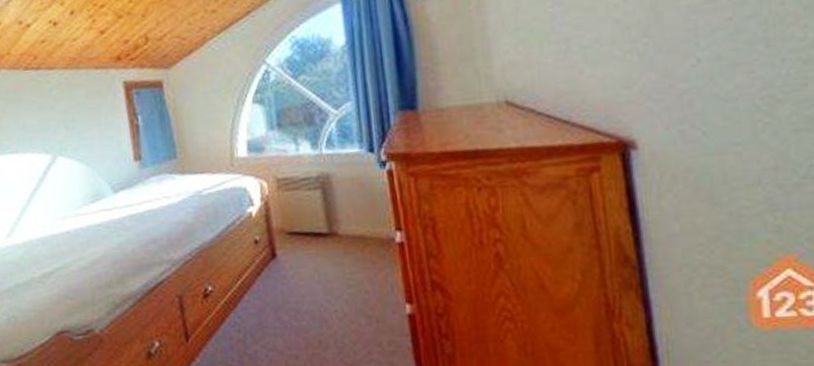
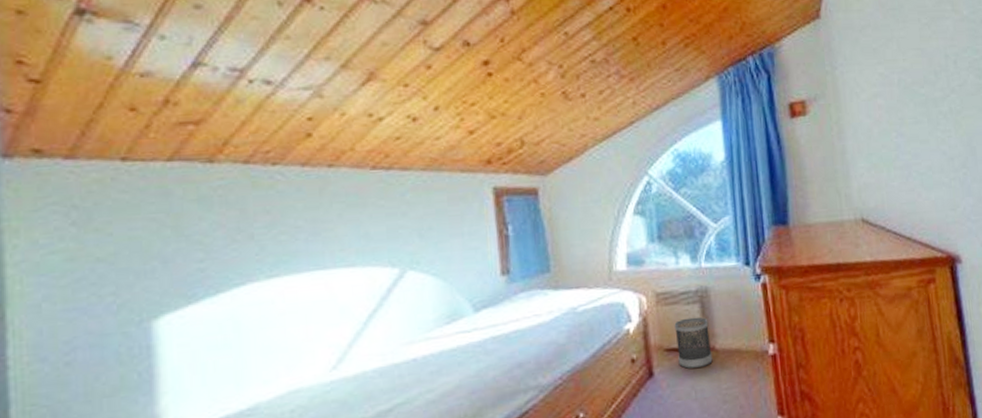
wastebasket: none [296,202,336,253] -> present [674,317,713,369]

